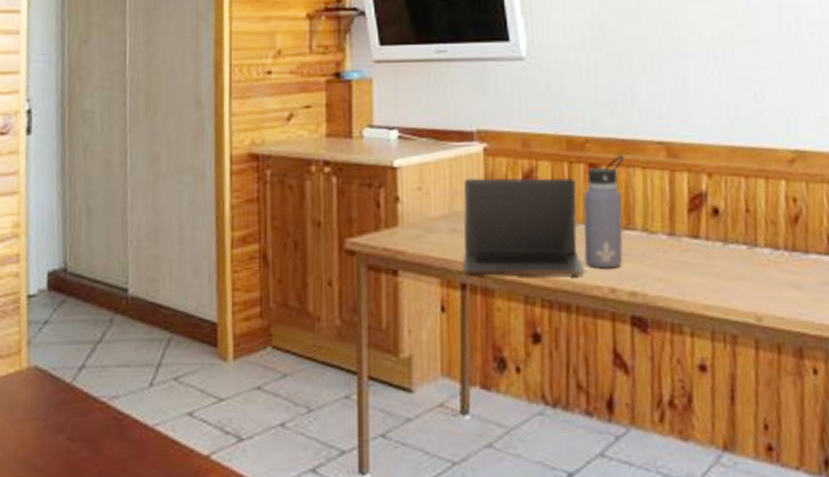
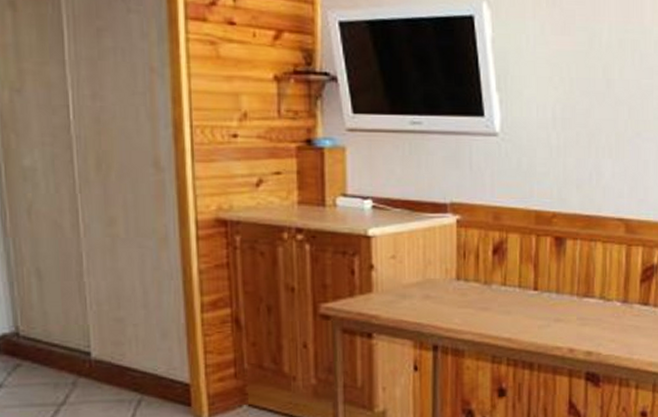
laptop computer: present [463,177,585,277] -> none [435,248,547,339]
water bottle: present [583,154,624,269] -> none [547,229,587,331]

